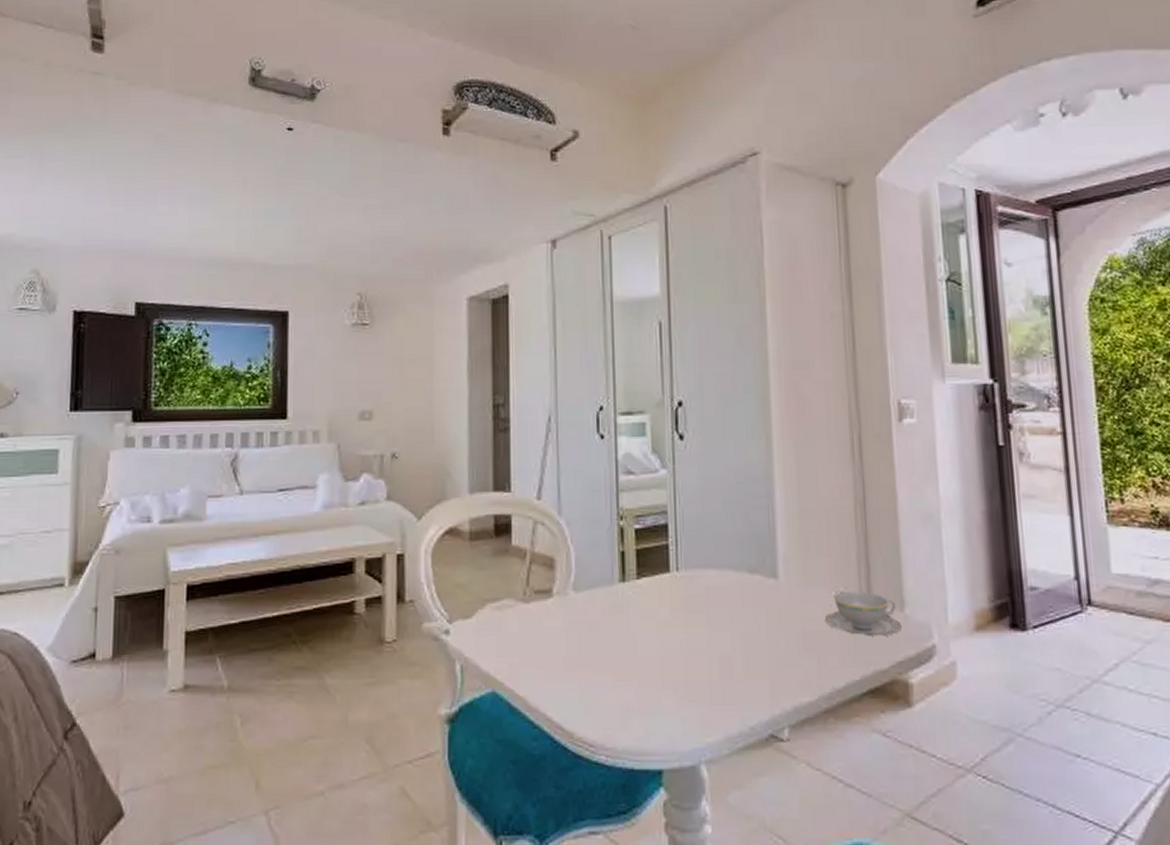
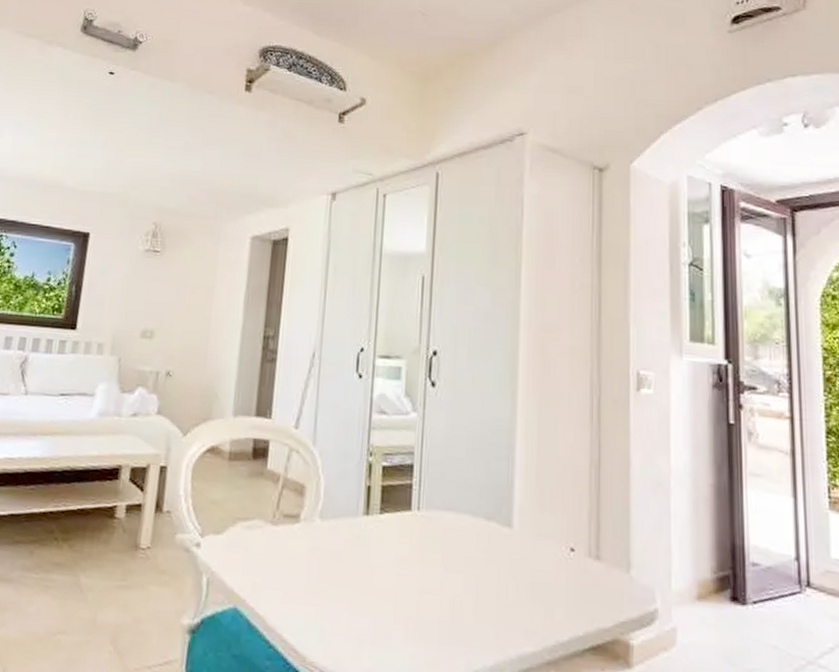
teacup: present [825,590,902,636] -> none [555,547,626,596]

